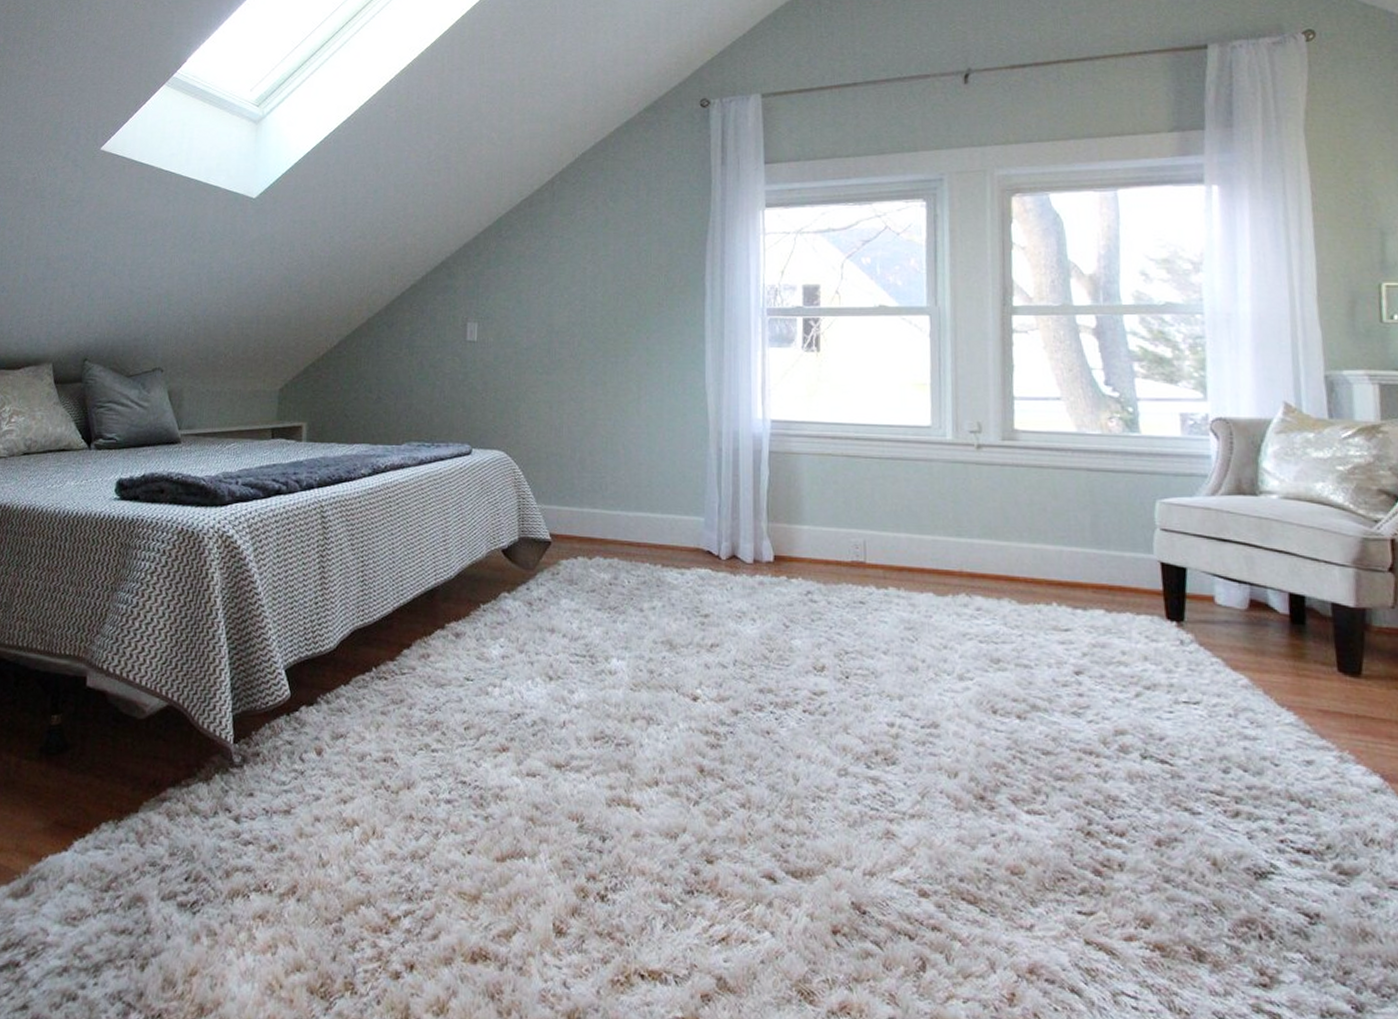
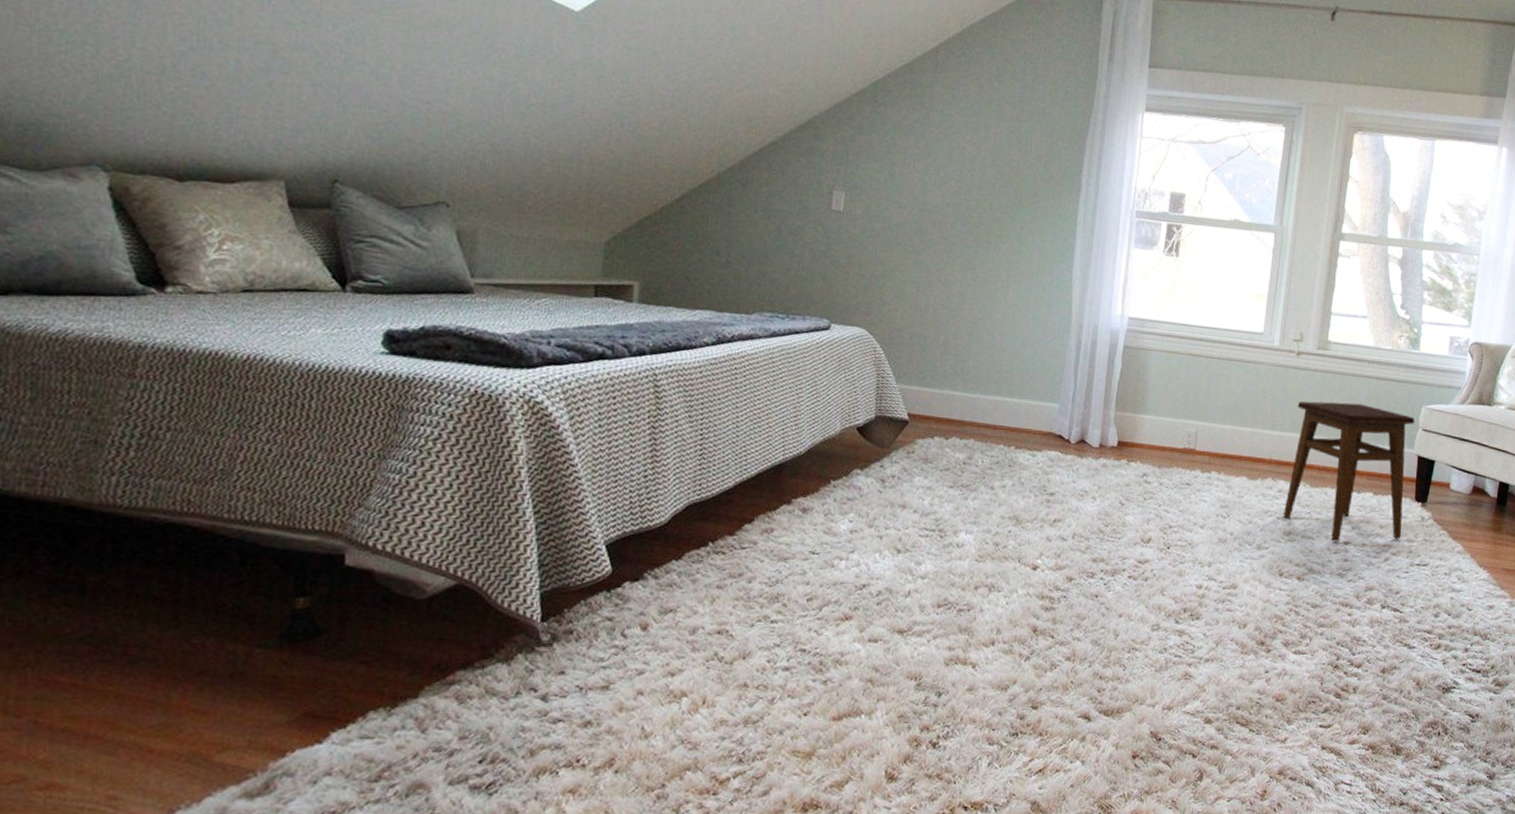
stool: none [986,500,1155,672] -> present [1282,401,1415,542]

